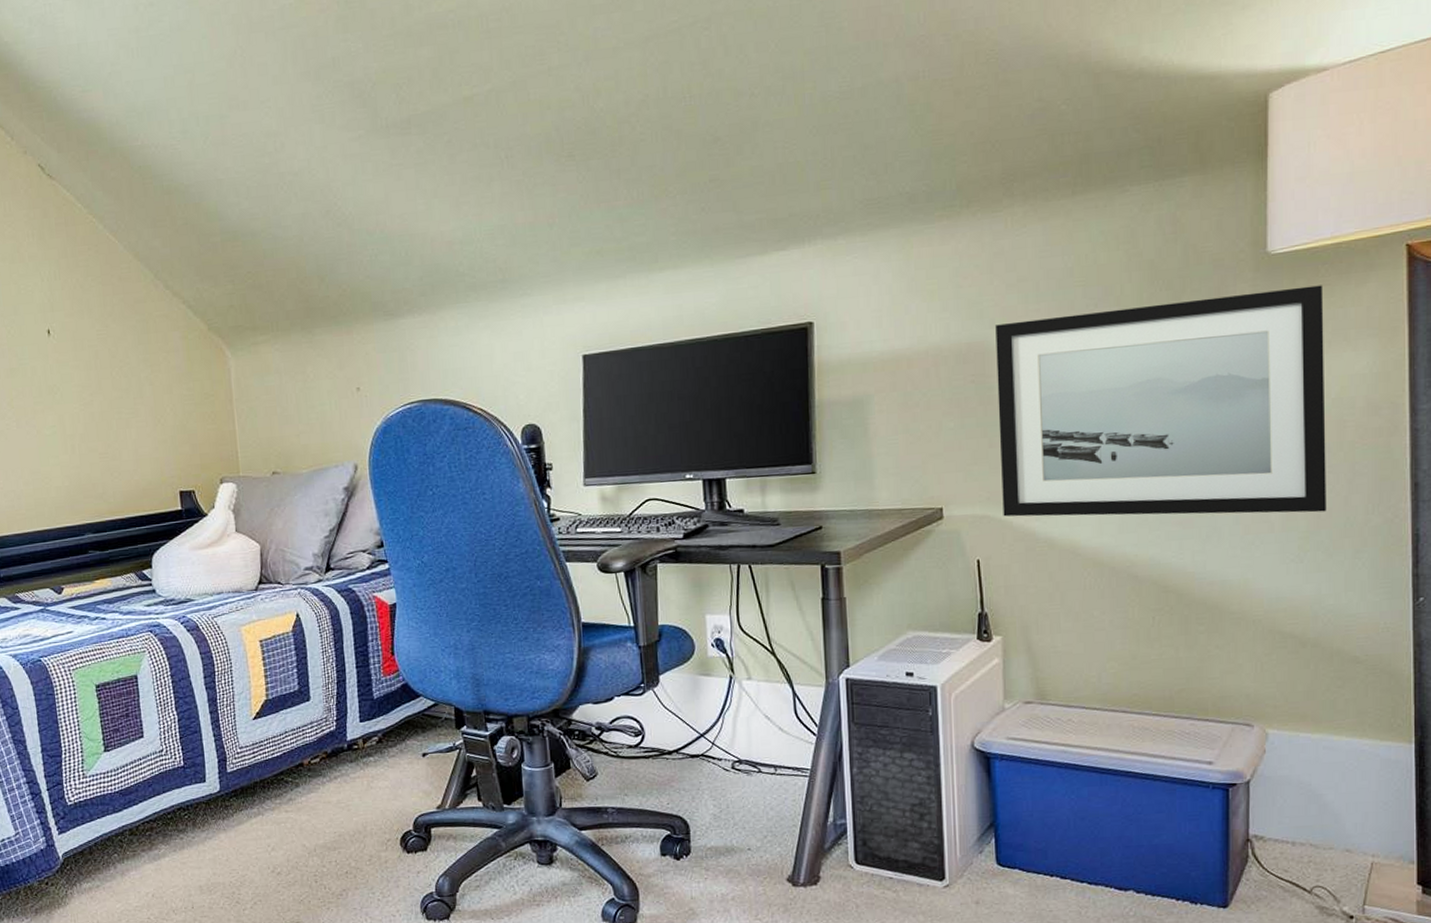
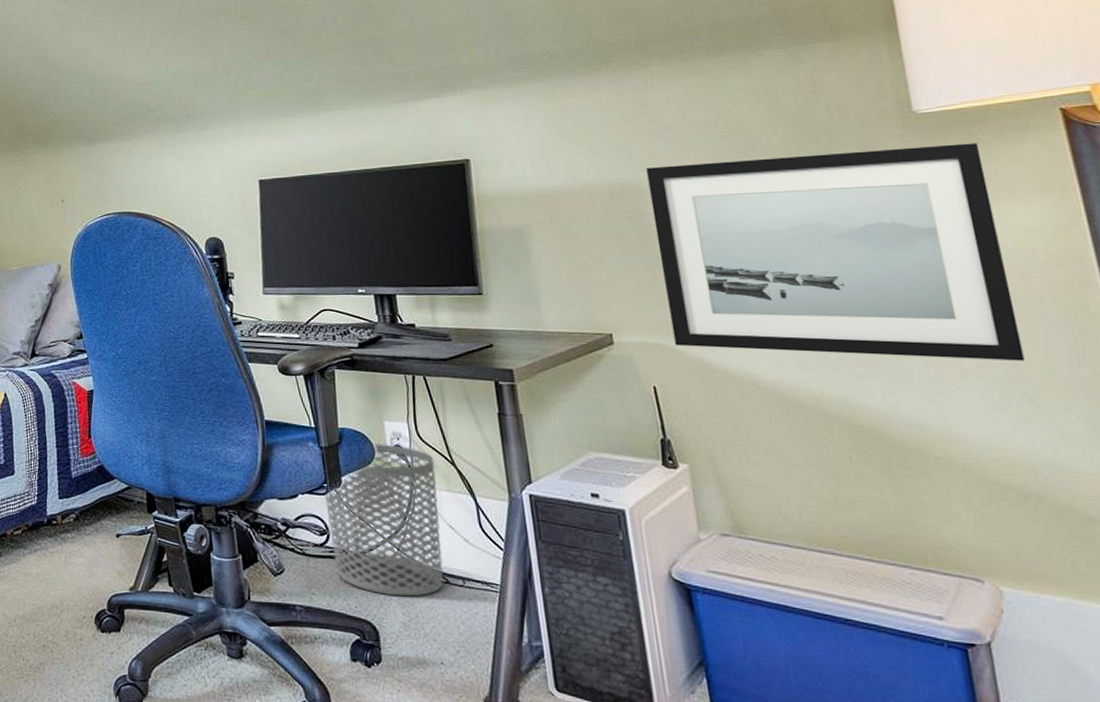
waste bin: none [641,638,756,790] -> present [325,444,443,597]

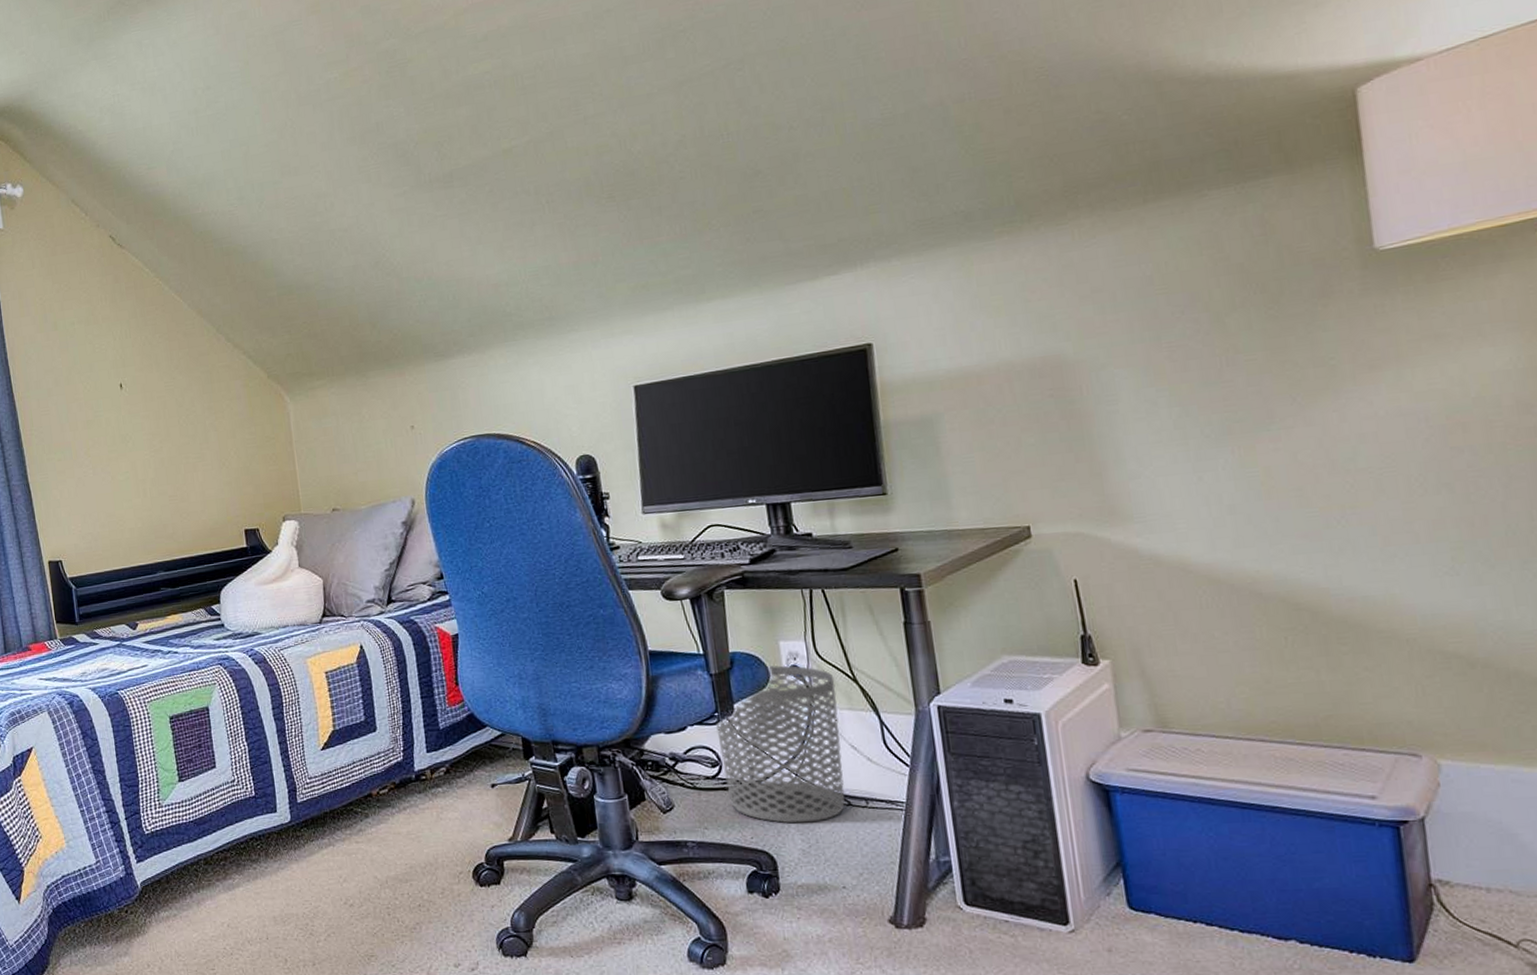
wall art: present [646,143,1025,361] -> none [1071,279,1481,534]

